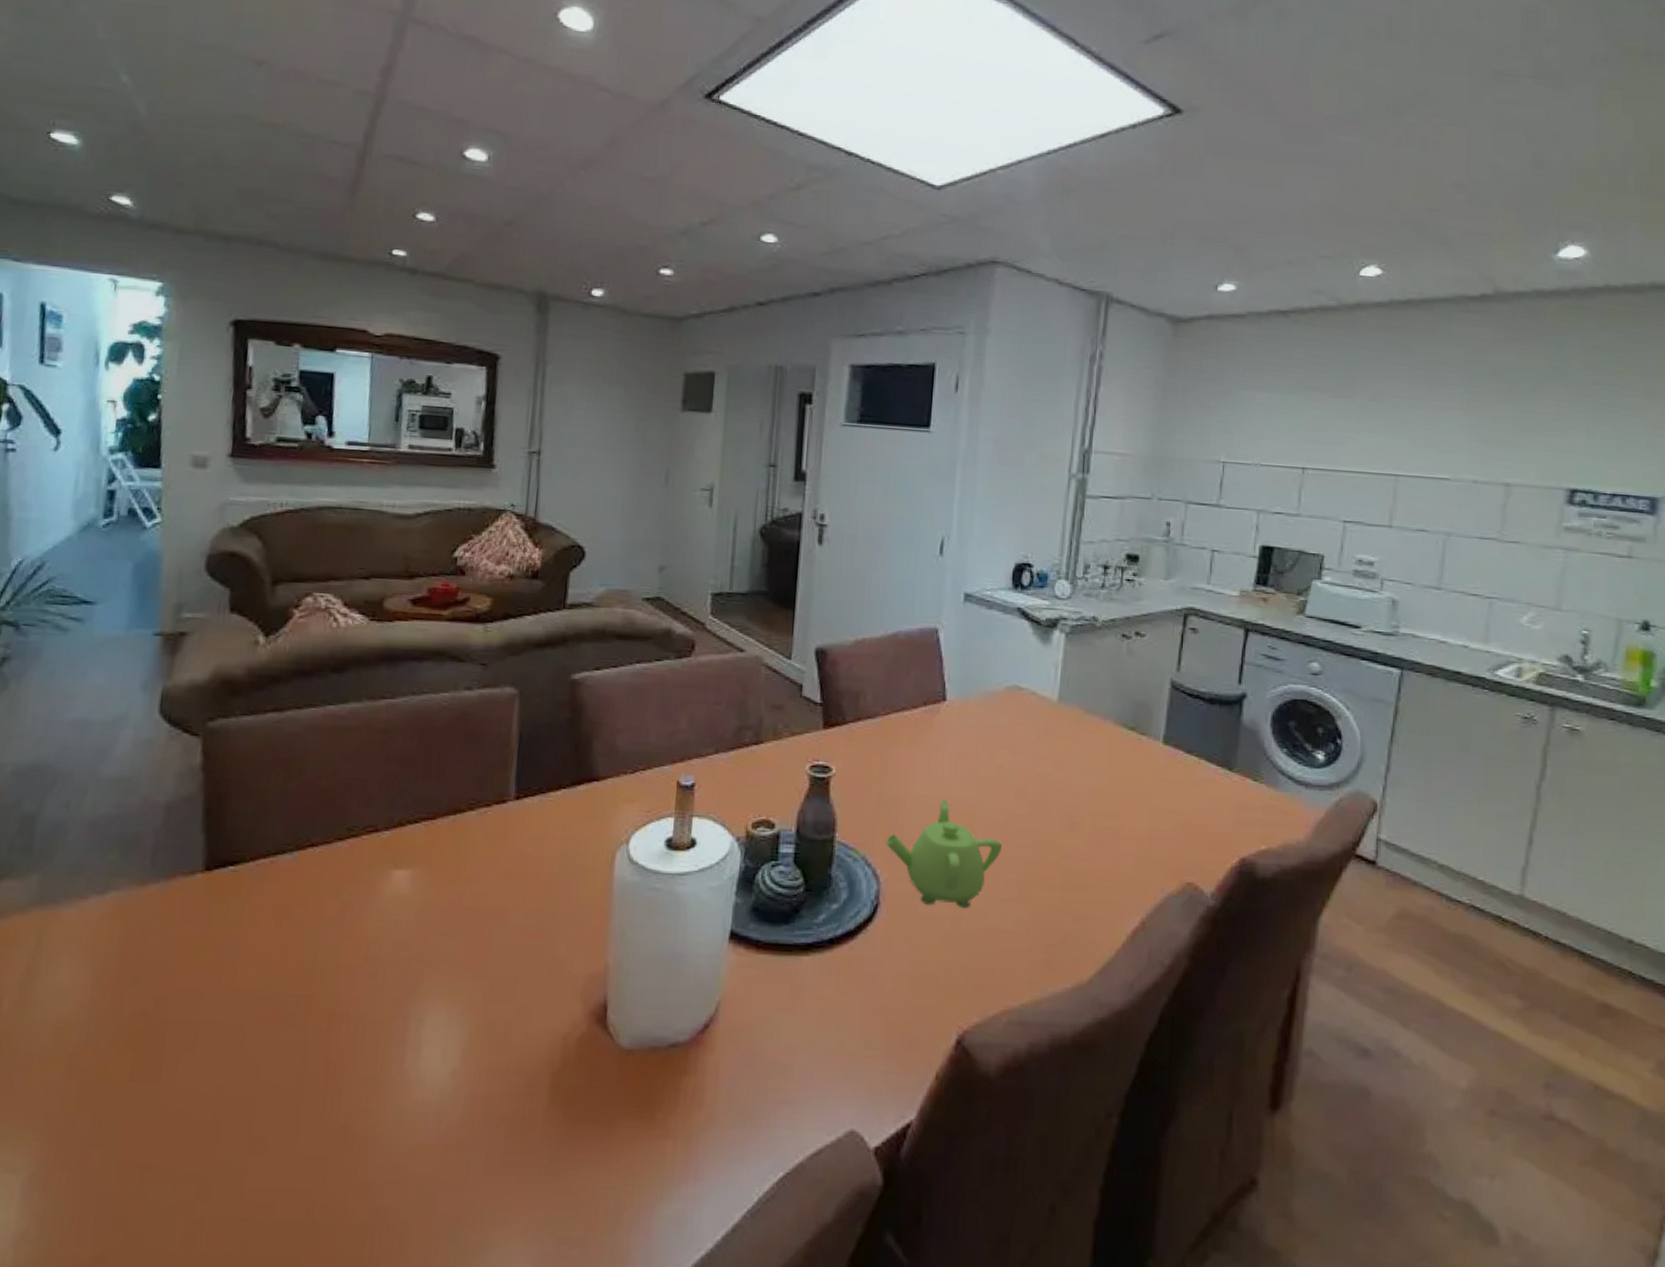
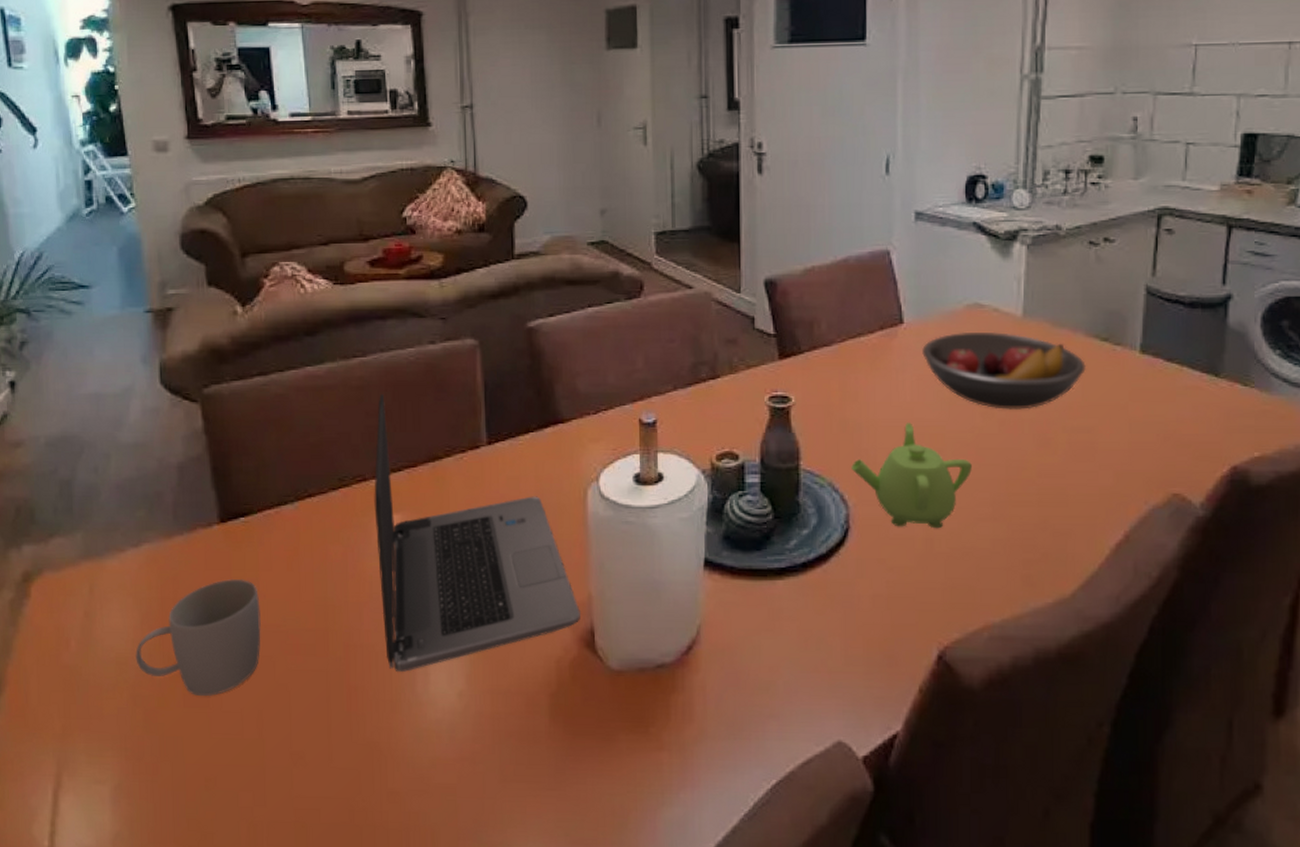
mug: none [79,934,239,1069] -> present [135,578,261,696]
laptop computer: none [375,740,595,1046] -> present [374,394,580,672]
fruit bowl: none [962,713,1113,793] -> present [922,332,1086,409]

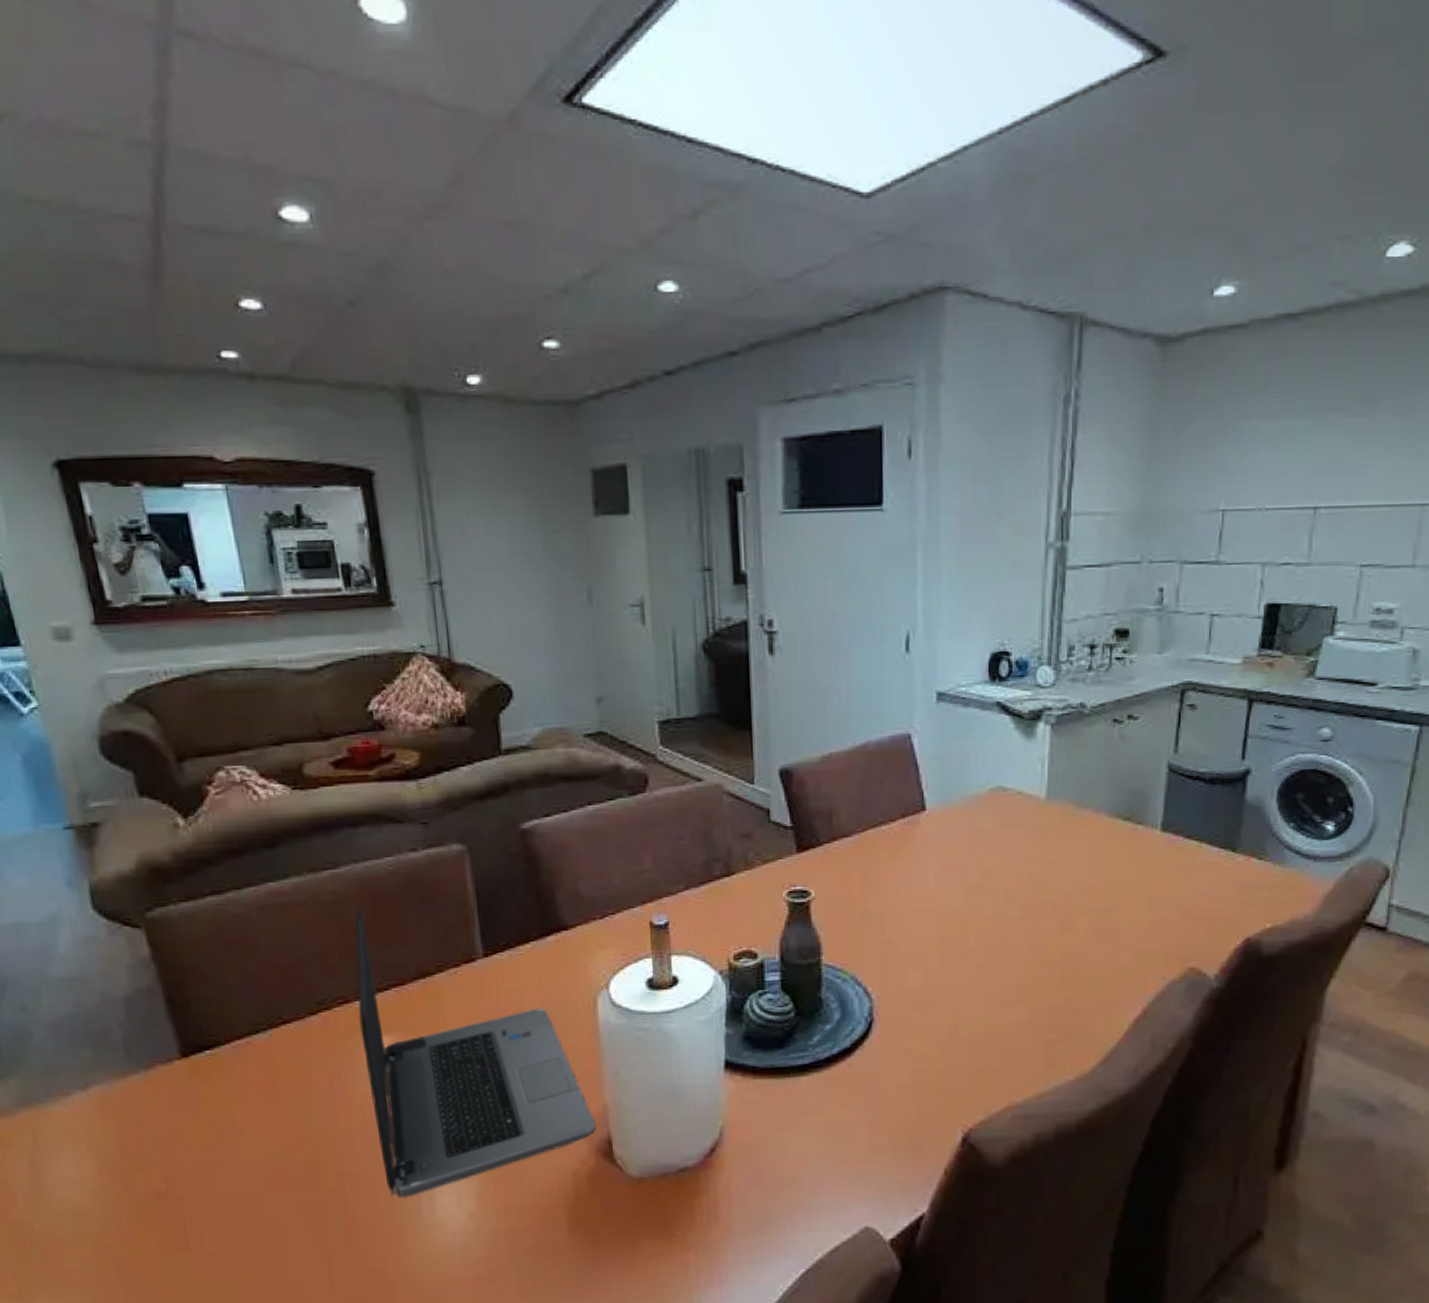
mug: present [135,578,261,696] -> none [96,1115,244,1240]
teapot: present [851,423,972,529] -> none [874,911,995,1017]
fruit bowl: present [922,332,1086,409] -> none [945,816,1108,894]

